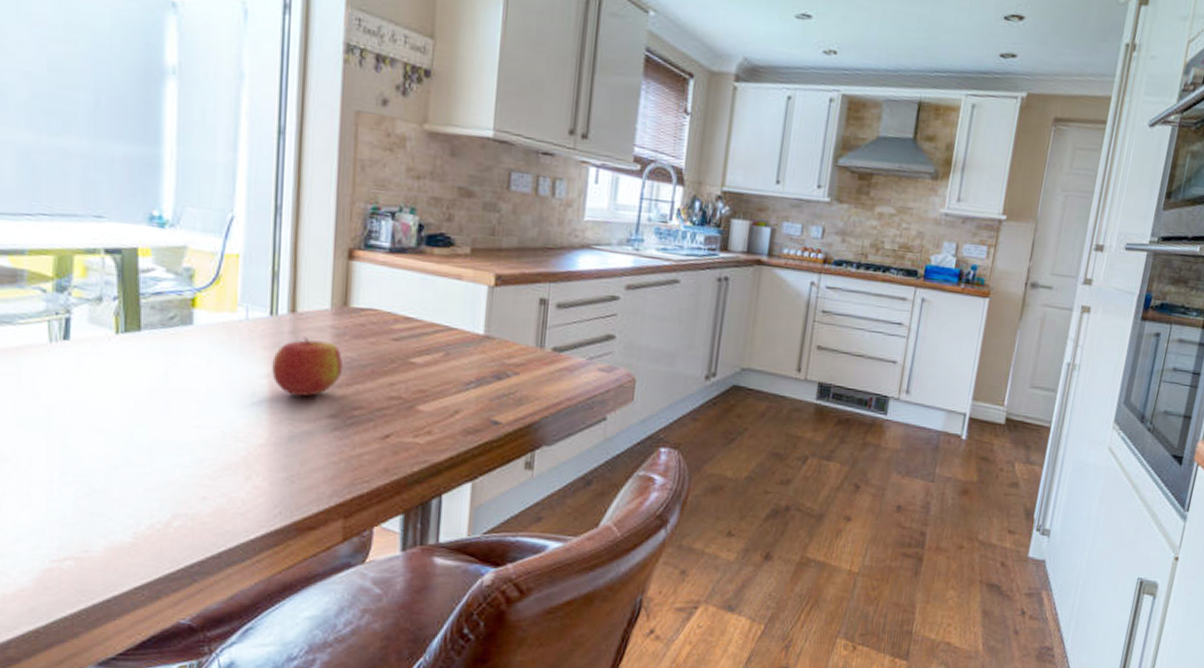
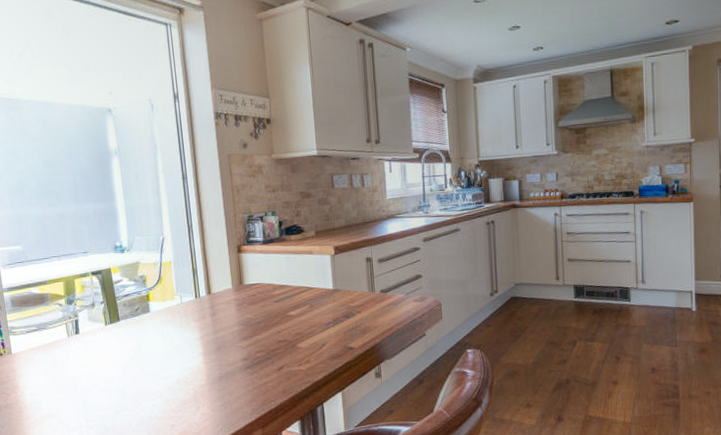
apple: present [272,336,343,396] -> none [201,309,246,349]

